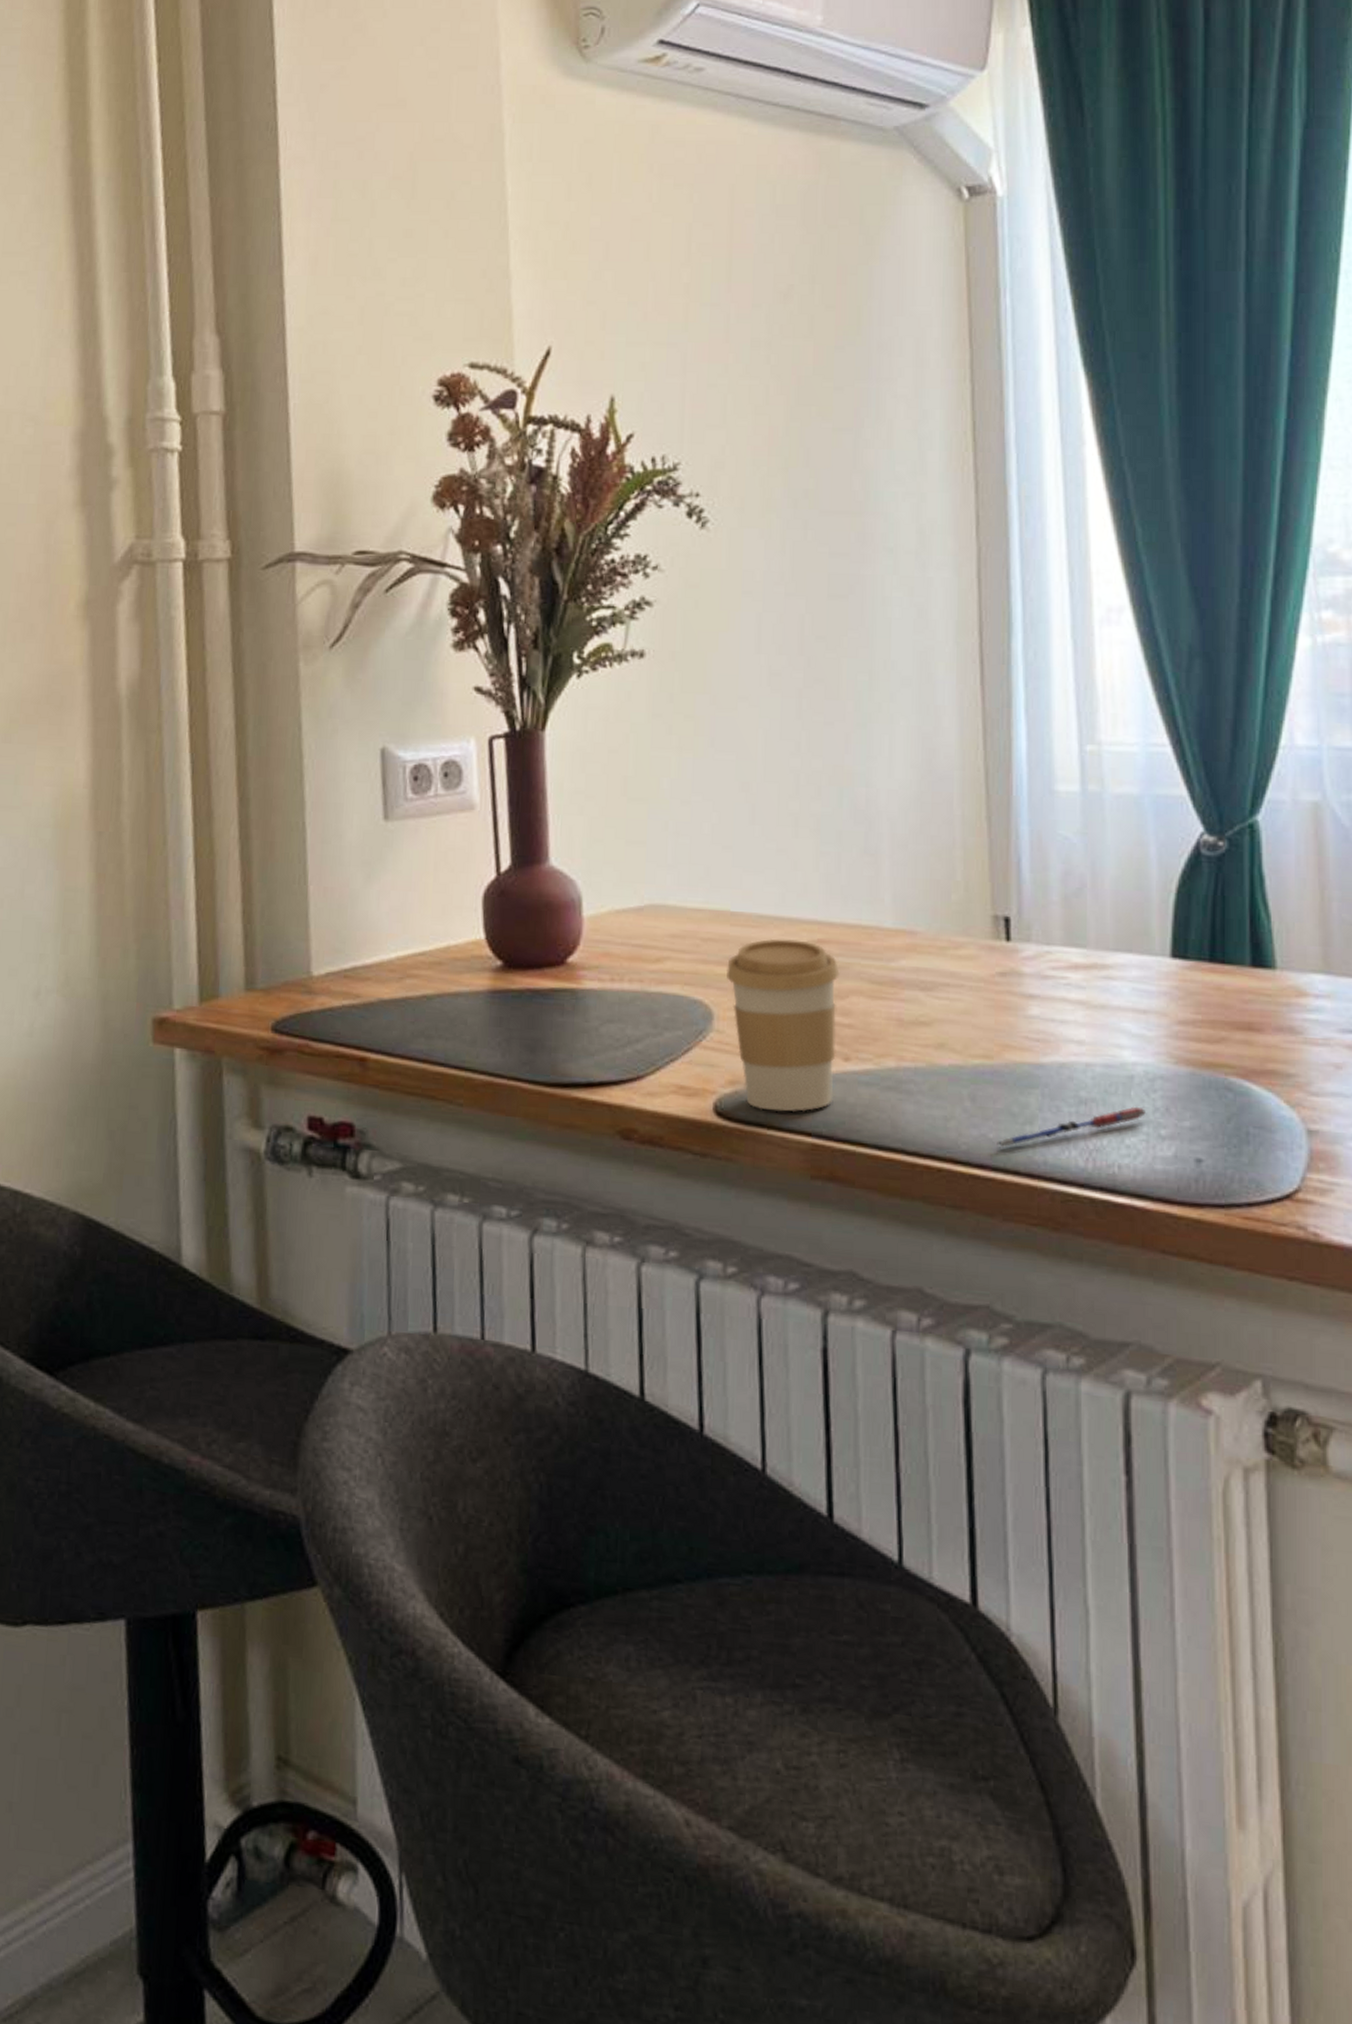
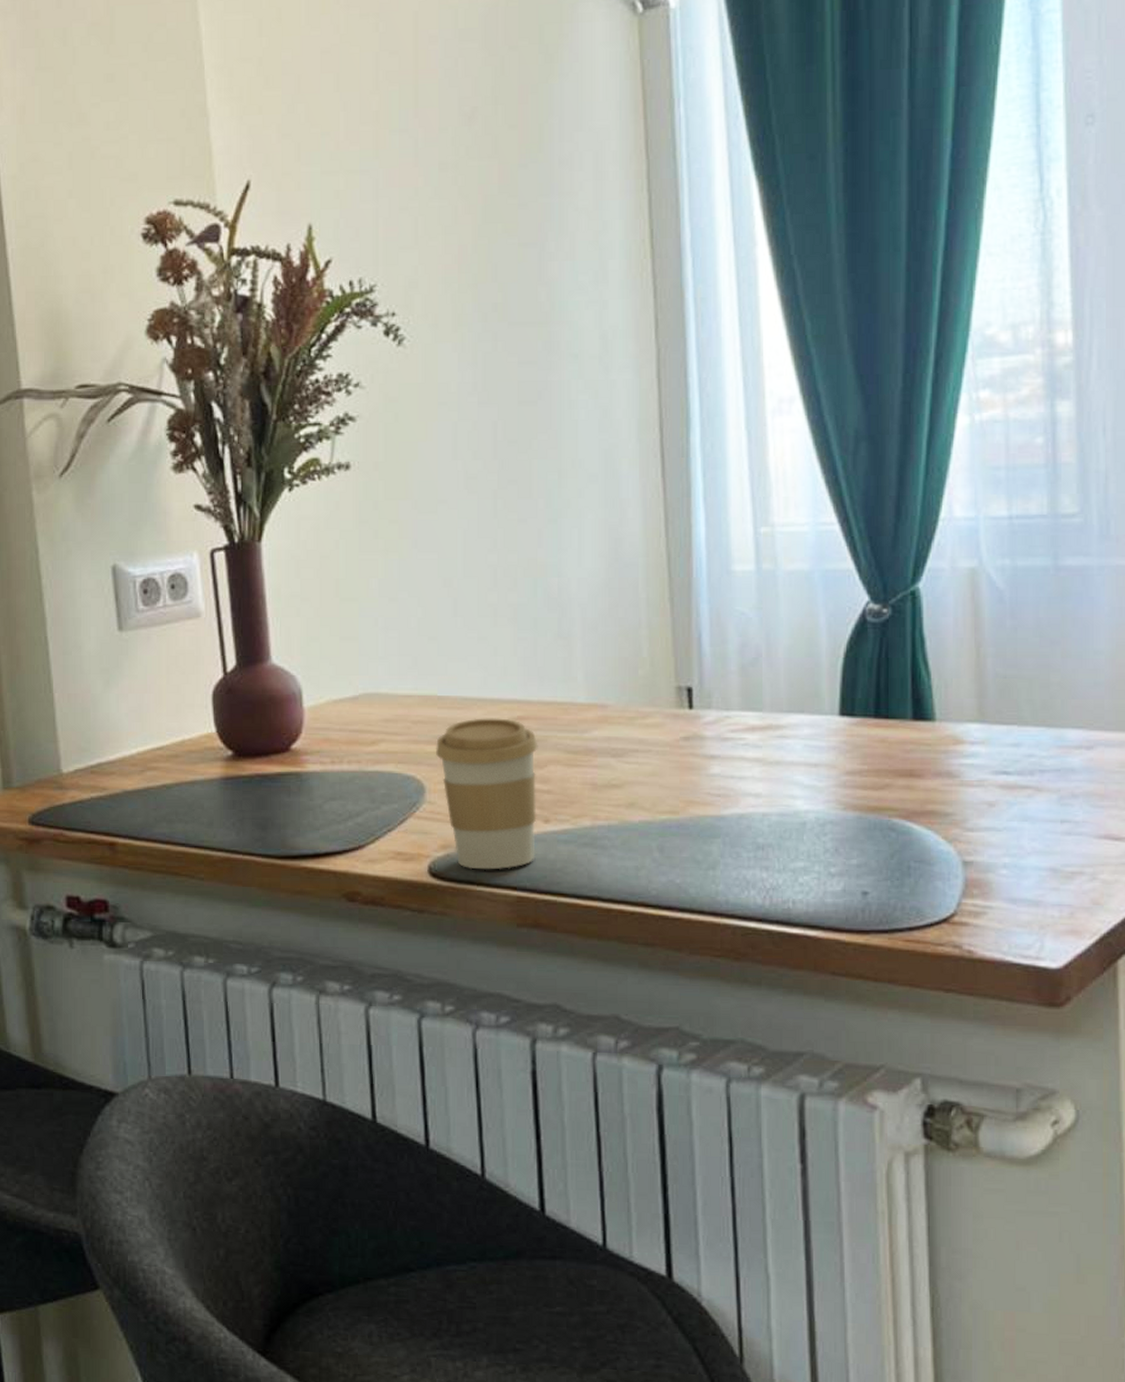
pen: present [995,1106,1147,1148] -> none [682,849,818,891]

